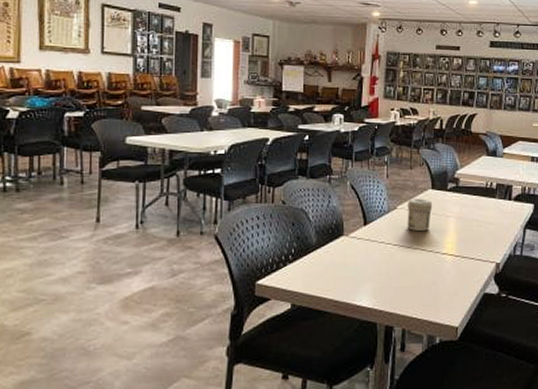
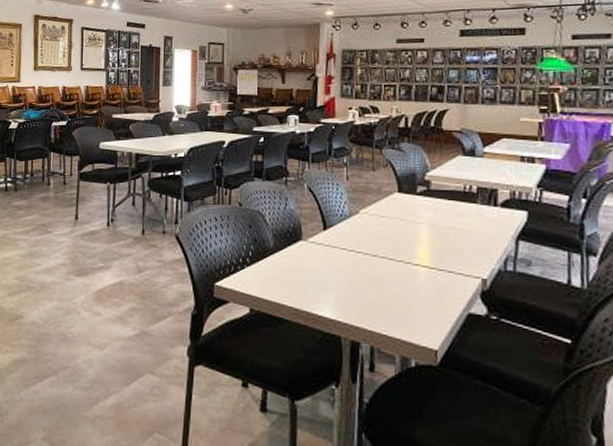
jar: present [407,198,433,232] -> none [371,202,401,239]

